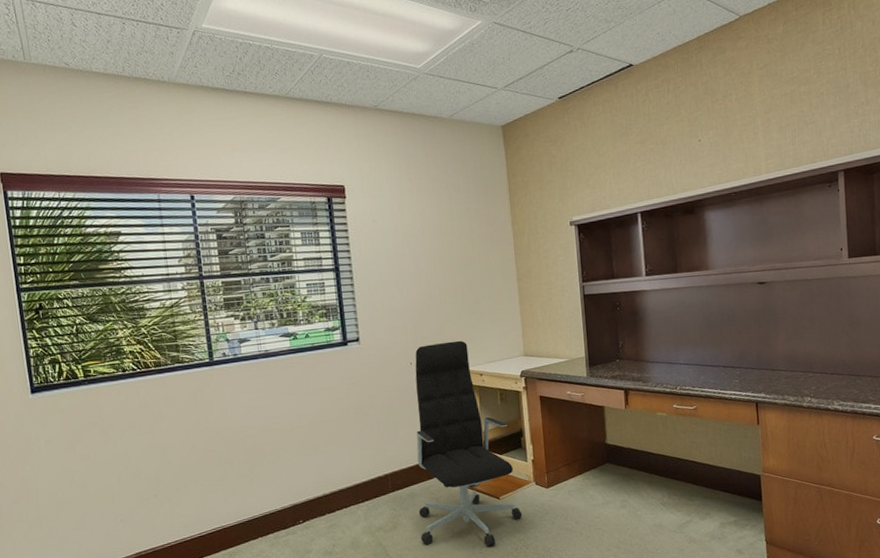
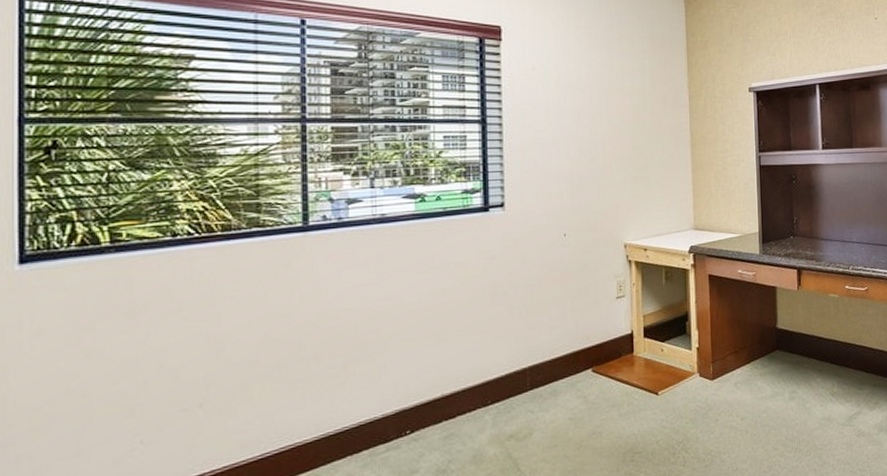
office chair: present [415,340,522,547] -> none [561,210,683,454]

